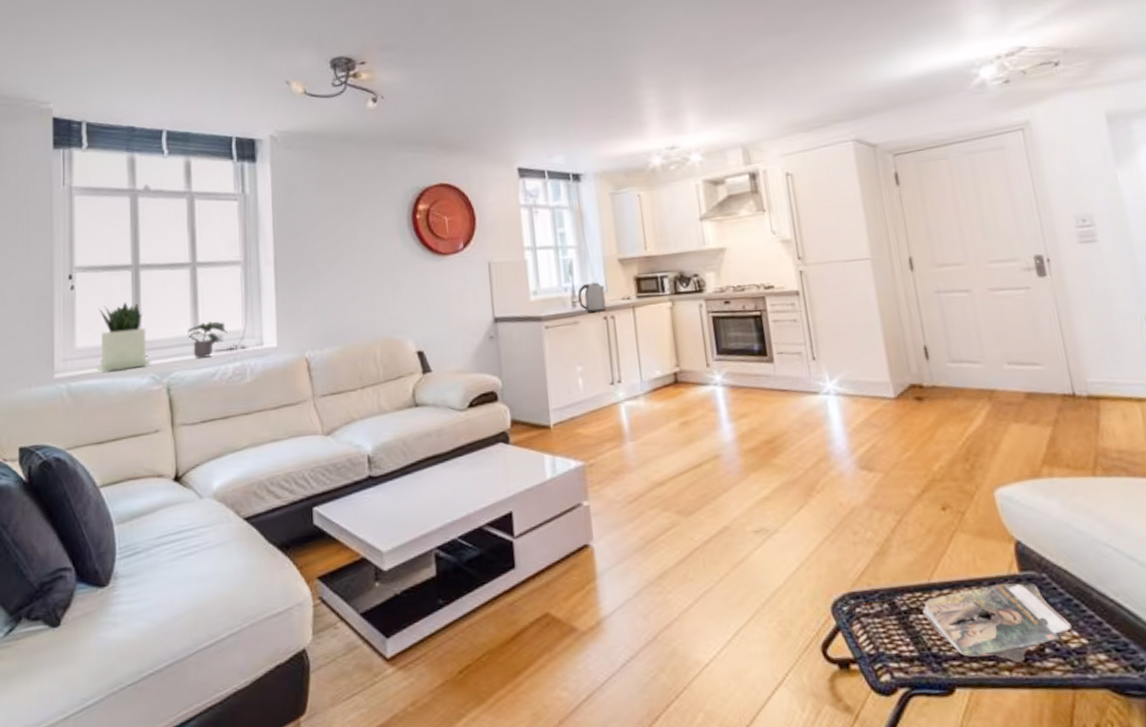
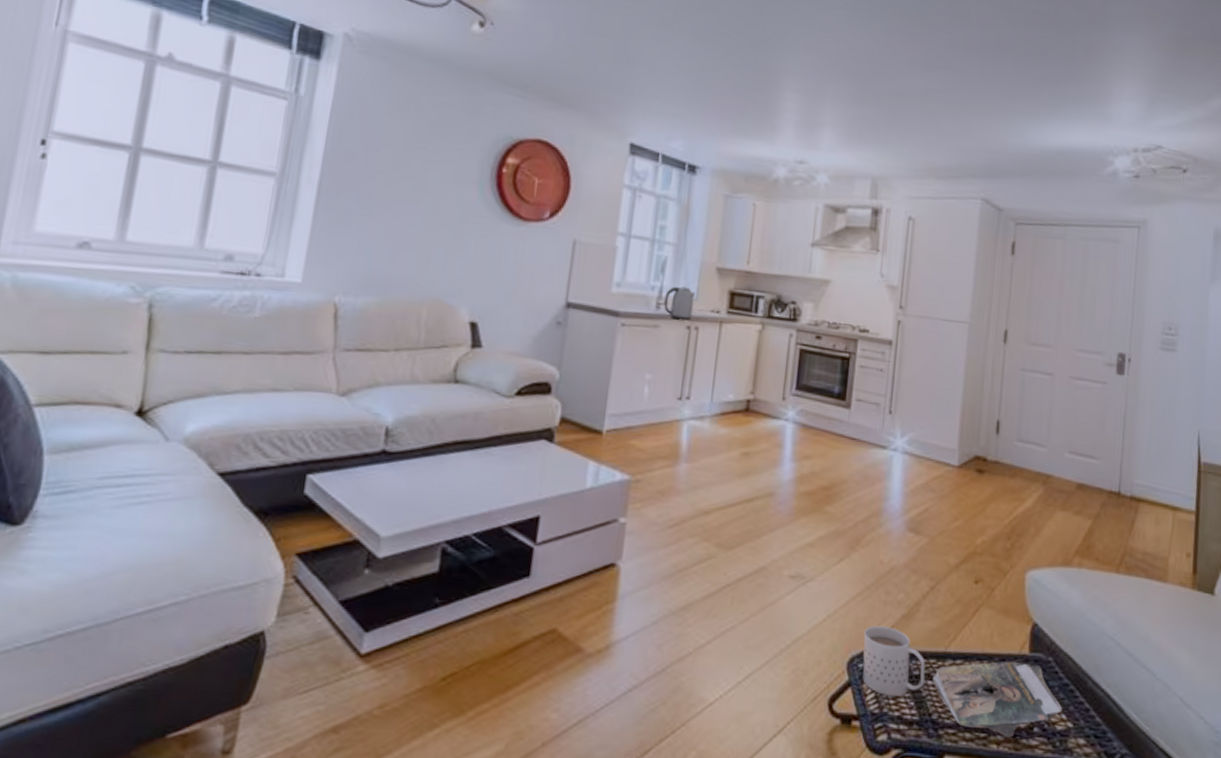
planter: present [97,302,151,372] -> none [59,187,135,272]
potted plant: present [188,321,227,358] -> none [189,235,242,278]
mug: none [840,566,916,636] -> present [862,625,926,696]

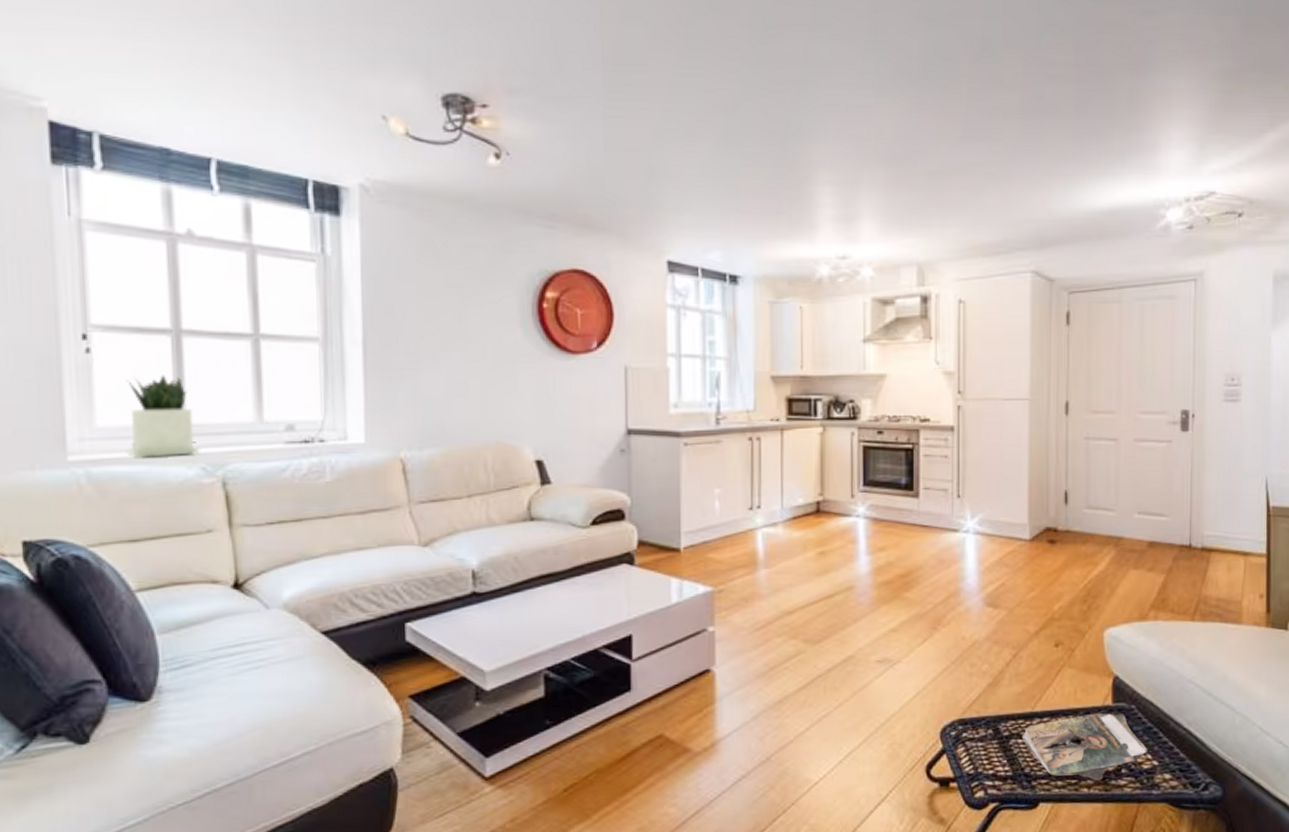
planter: none [59,187,135,272] -> present [126,375,200,458]
kettle: present [664,286,695,321] -> none [723,399,753,433]
mug: present [862,625,926,696] -> none [953,695,1015,757]

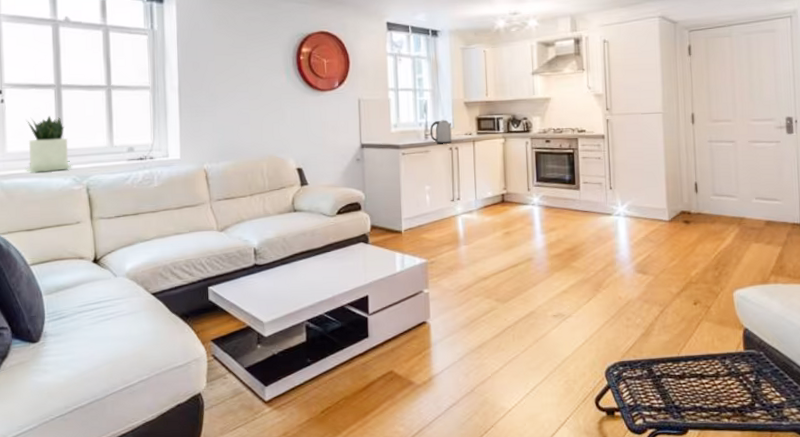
kettle: none [723,399,753,433] -> present [430,120,452,144]
magazine: present [1022,712,1148,781] -> none [671,357,777,413]

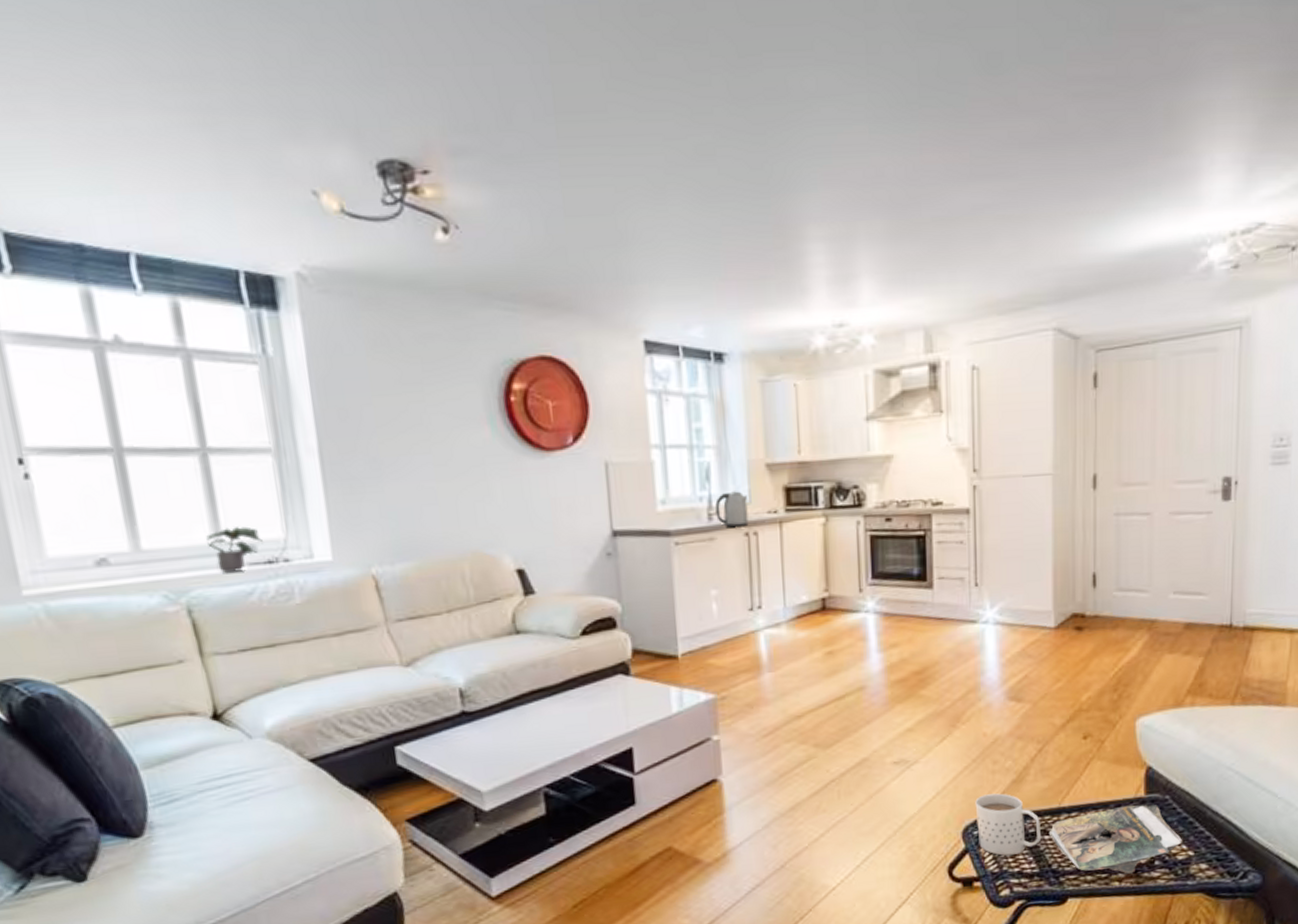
planter: present [26,116,72,173] -> none [72,498,159,588]
potted plant: none [104,135,138,165] -> present [206,526,263,573]
mug: none [614,343,666,392] -> present [975,793,1042,856]
magazine: none [671,357,777,413] -> present [1048,804,1183,874]

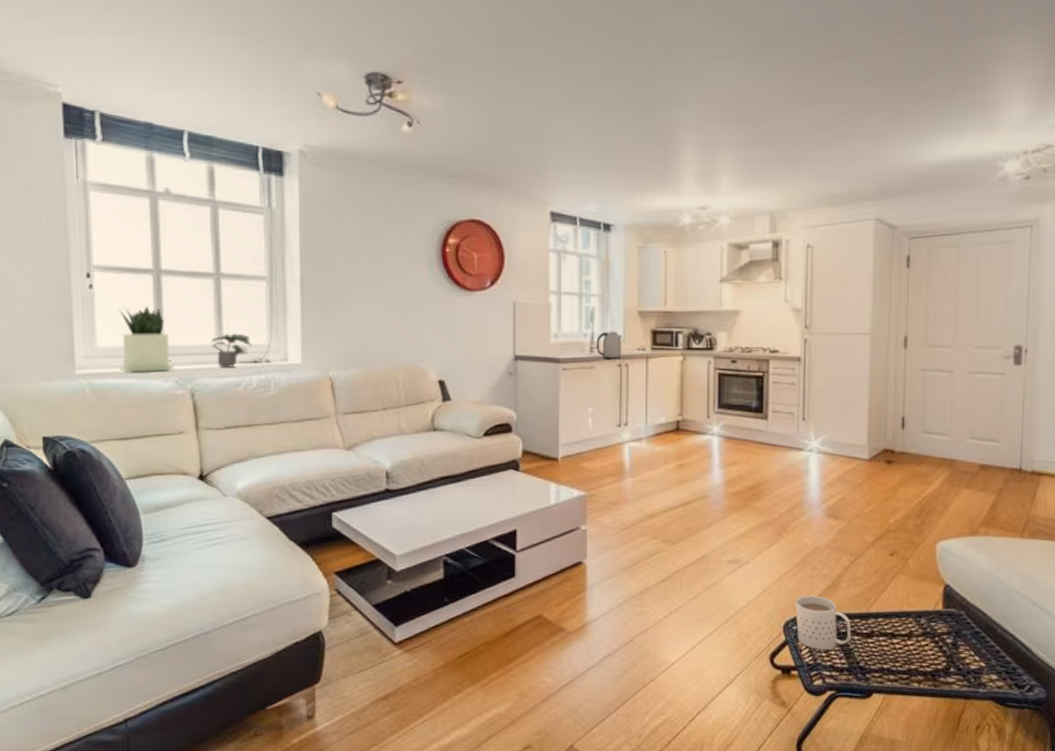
planter: none [72,498,159,588] -> present [119,306,174,373]
magazine: present [1048,804,1183,874] -> none [857,616,976,677]

